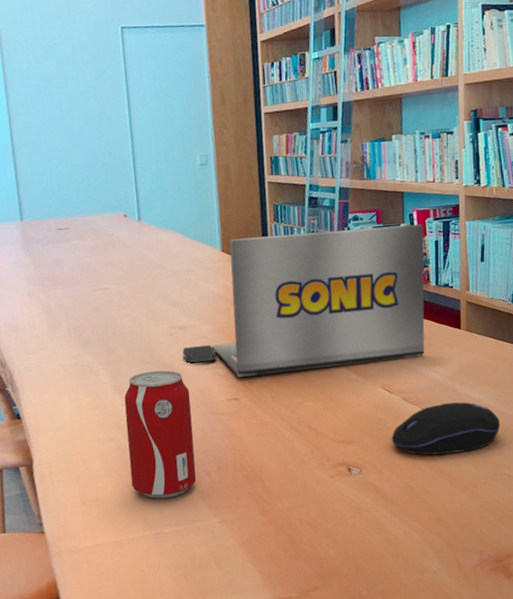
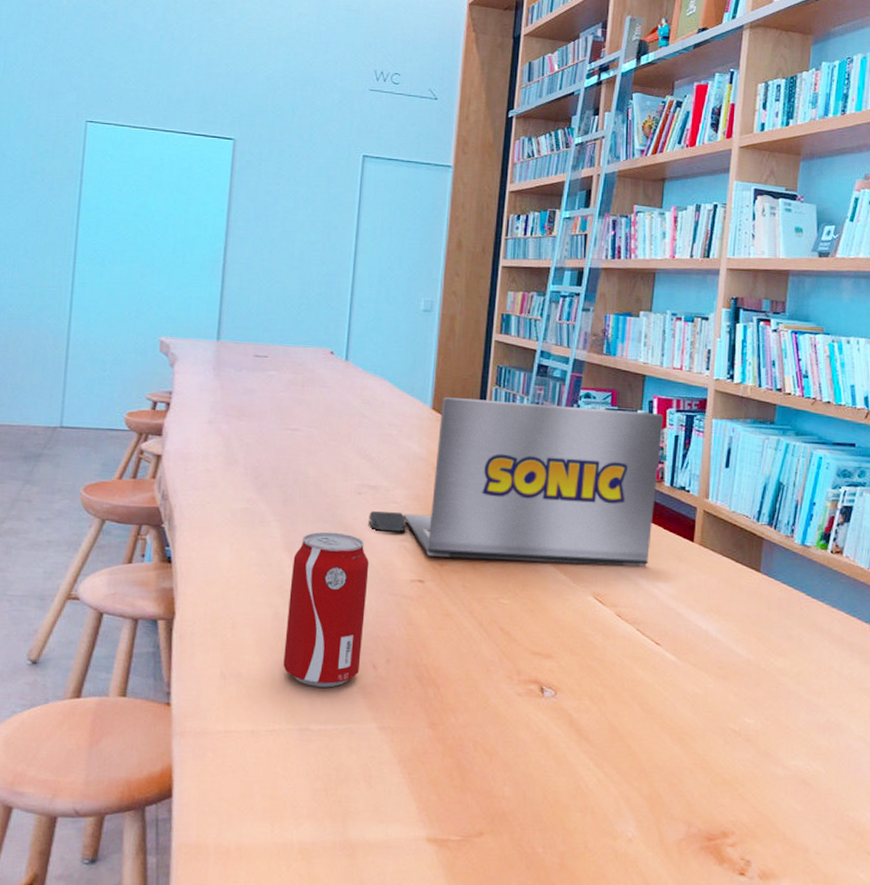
computer mouse: present [391,402,500,455] -> none [596,627,729,692]

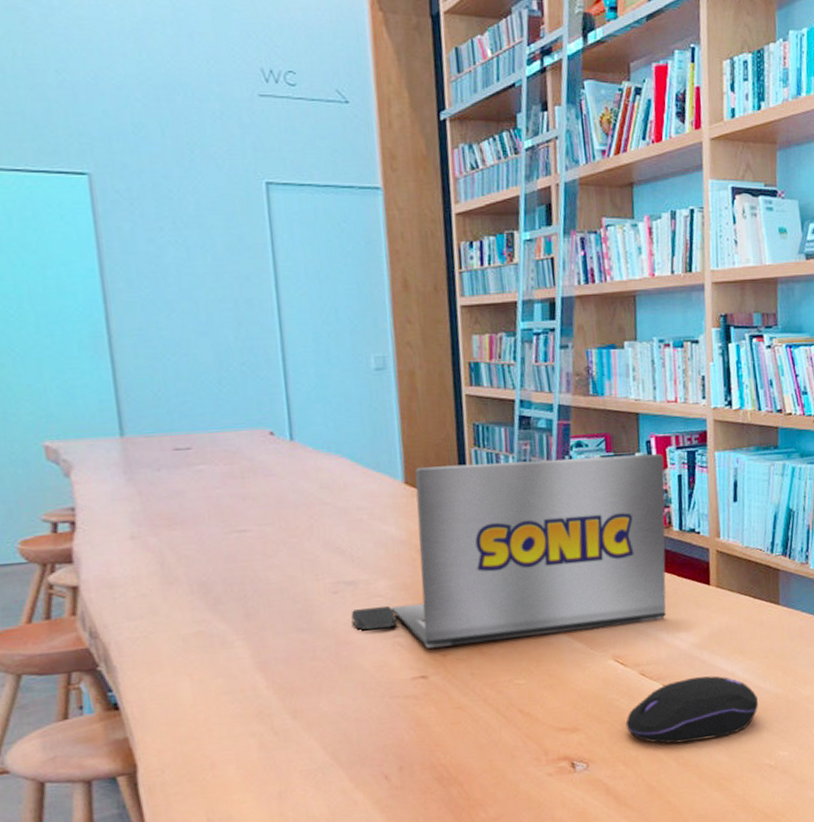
beverage can: present [283,531,370,688] -> none [270,640,371,813]
computer mouse: none [596,627,729,692] -> present [625,676,758,744]

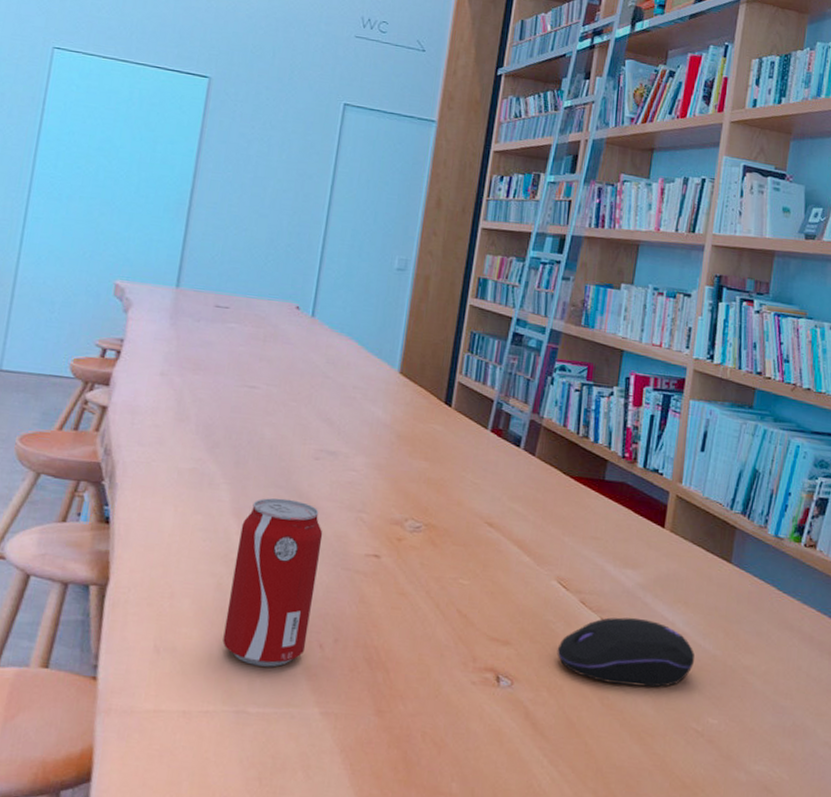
beverage can: none [270,640,371,813] -> present [222,498,323,667]
laptop: present [351,454,666,649] -> none [325,361,640,552]

